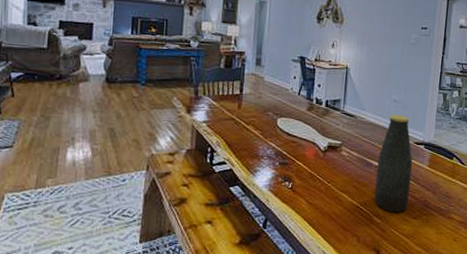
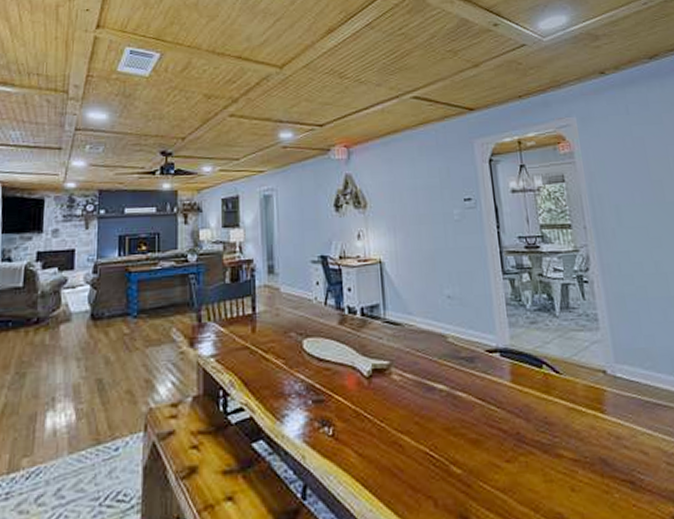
bottle: present [374,114,413,213] -> none [441,314,495,456]

